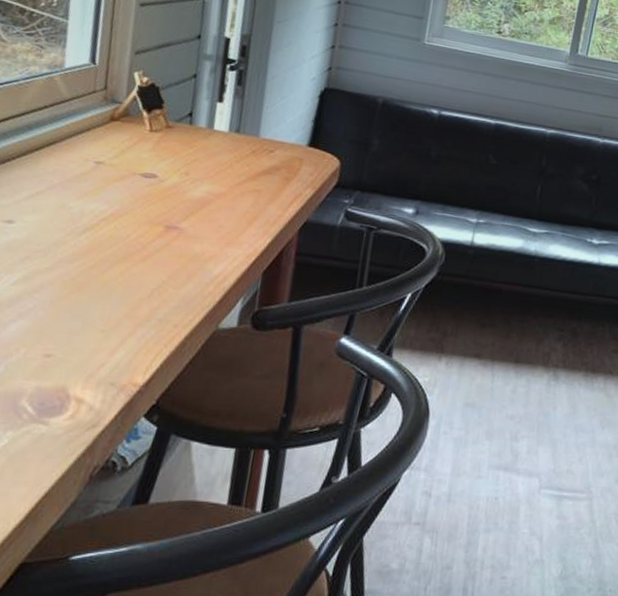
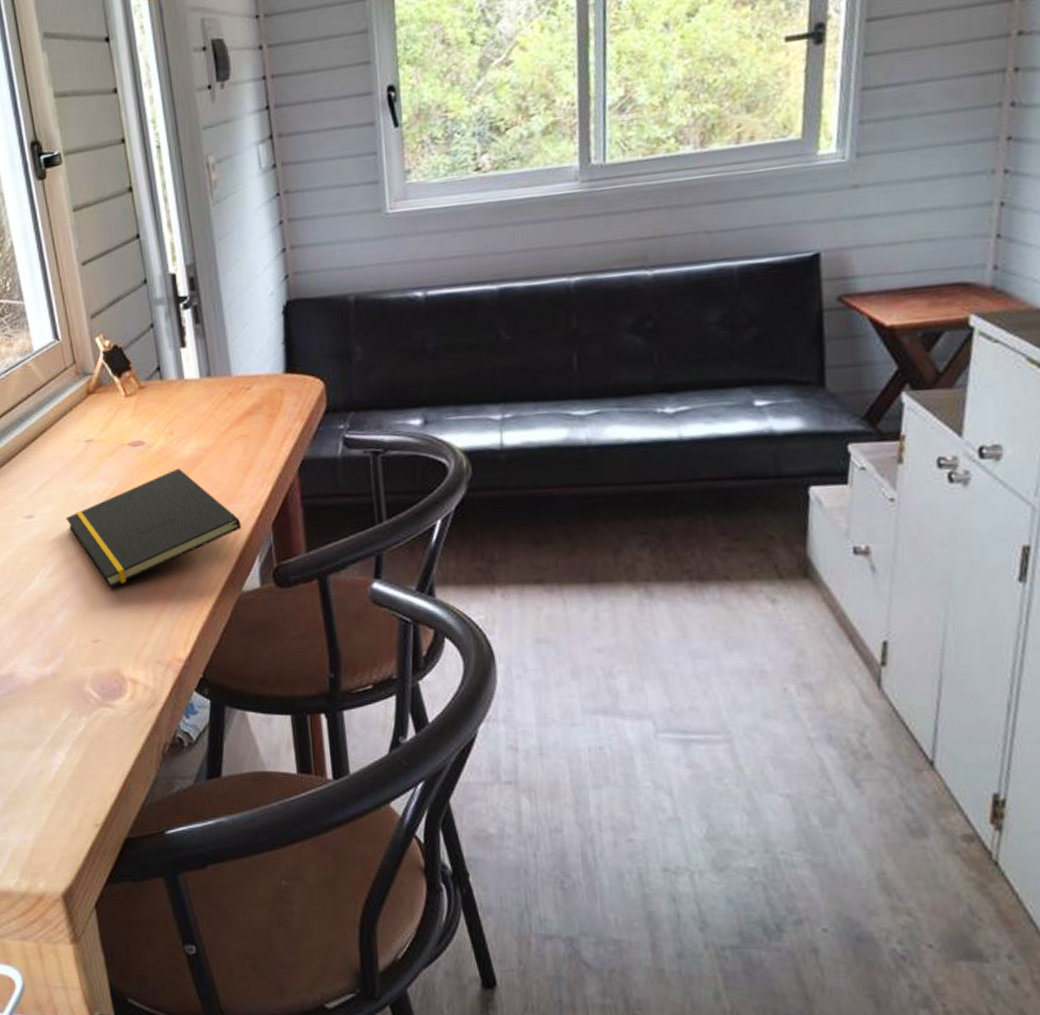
notepad: none [50,206,234,306] -> present [66,468,242,588]

